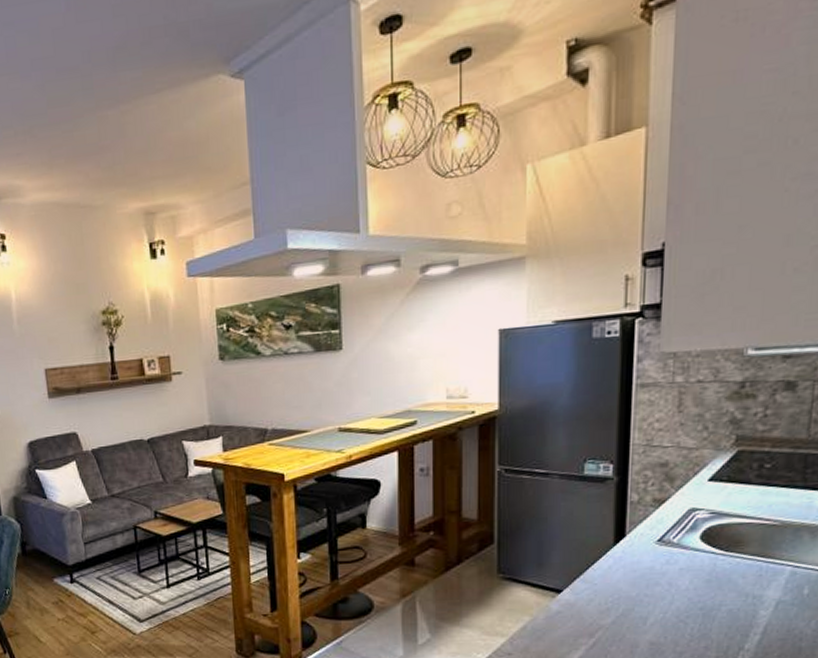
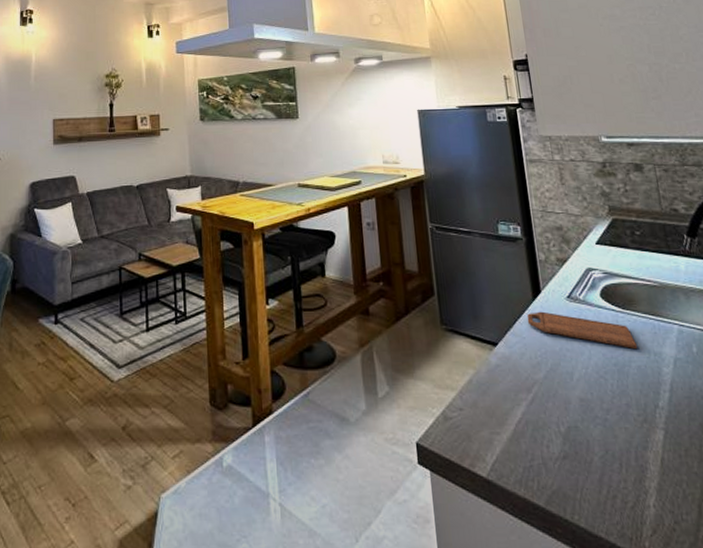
cutting board: none [602,556,735,593] -> present [527,311,638,350]

